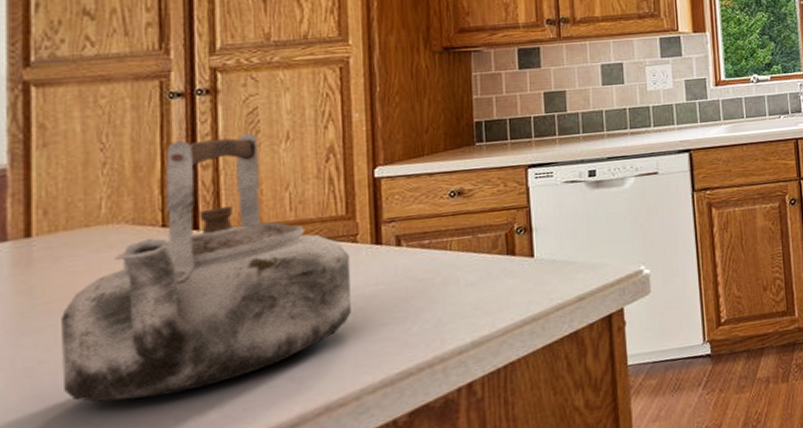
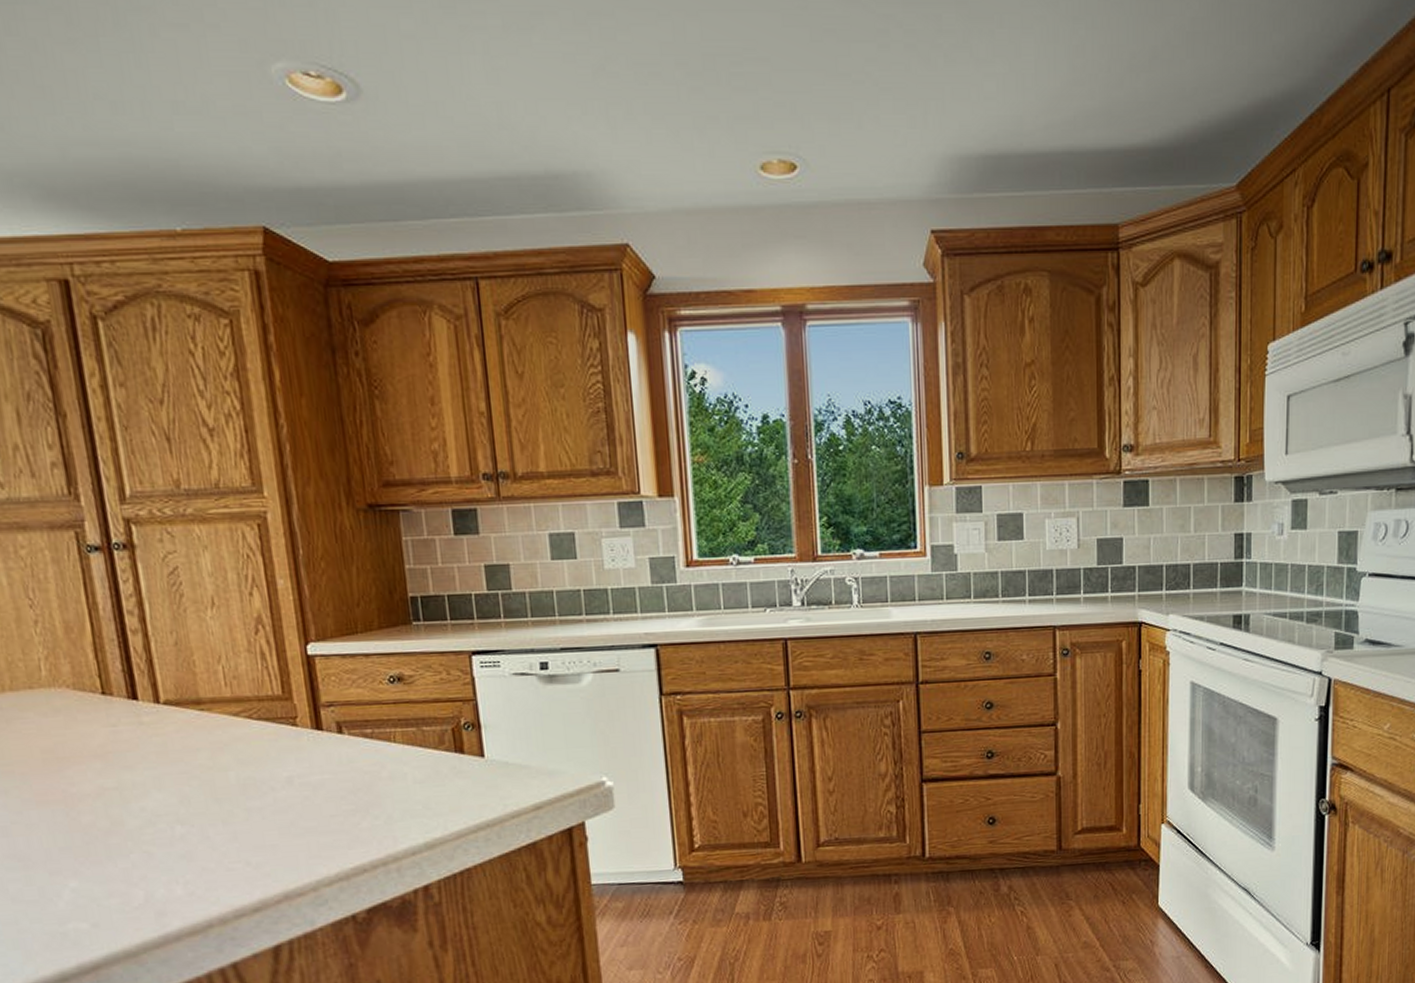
kettle: present [61,133,352,402] -> none [23,596,300,868]

